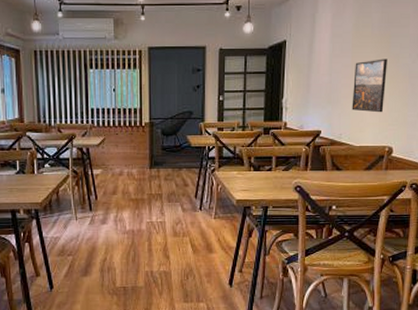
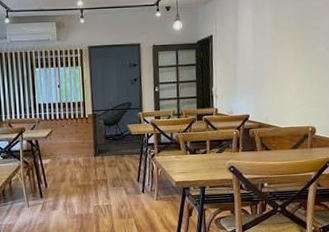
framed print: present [352,59,387,113] -> none [275,48,305,97]

